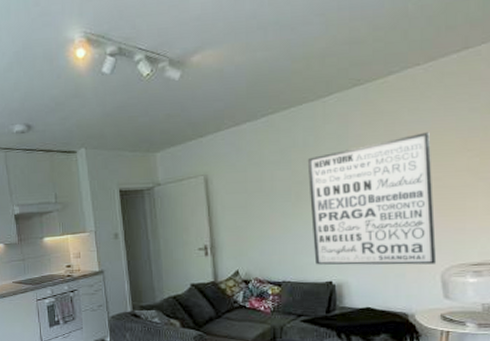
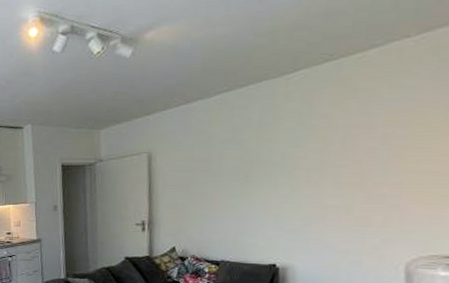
wall art: present [307,132,437,265] -> none [259,112,413,254]

